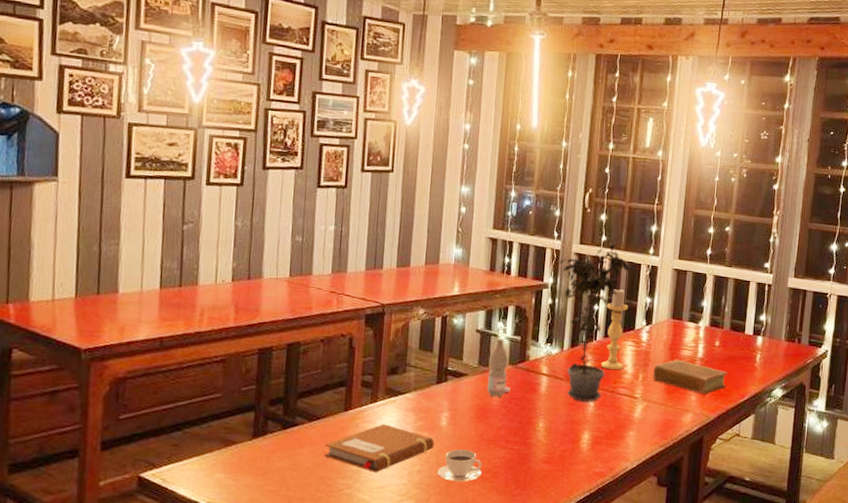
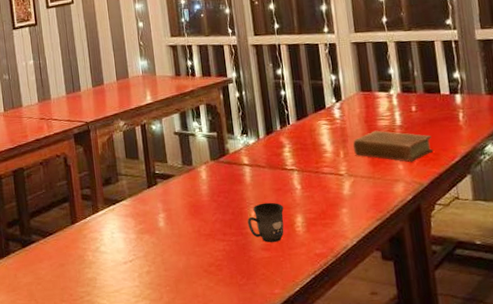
notebook: present [324,424,434,473] -> none [60,231,157,278]
teacup: present [437,449,482,481] -> none [165,246,206,278]
water bottle: present [487,338,511,398] -> none [191,137,218,194]
mug: none [533,415,573,456] -> present [247,202,284,242]
potted plant: present [559,244,629,402] -> none [238,30,307,186]
candle holder: present [600,288,628,370] -> none [293,71,323,151]

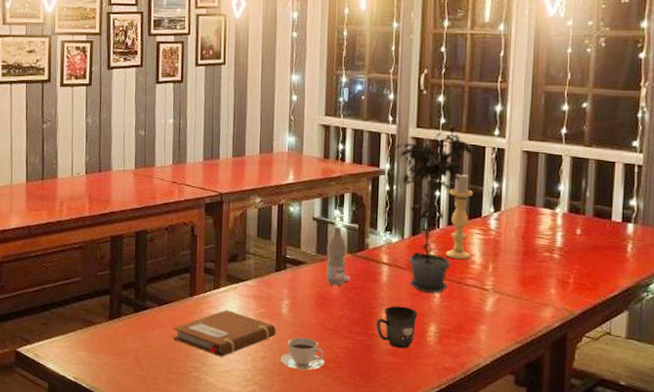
notebook: none [60,231,157,278] -> present [172,310,276,357]
teacup: none [165,246,206,278] -> present [280,337,325,370]
water bottle: none [191,137,218,194] -> present [326,226,351,287]
potted plant: none [238,30,307,186] -> present [395,126,472,293]
candle holder: none [293,71,323,151] -> present [445,173,473,260]
book: present [352,130,433,162] -> none [504,248,593,288]

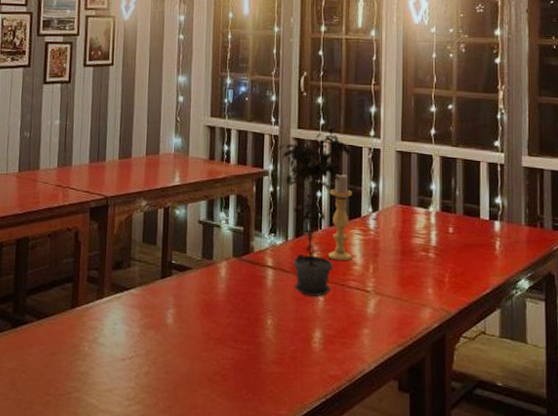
notebook: present [172,310,276,357] -> none [52,322,161,374]
teacup: present [280,337,325,370] -> none [165,349,211,385]
water bottle: present [326,226,351,287] -> none [212,229,236,293]
mug: present [376,306,418,348] -> none [262,311,303,356]

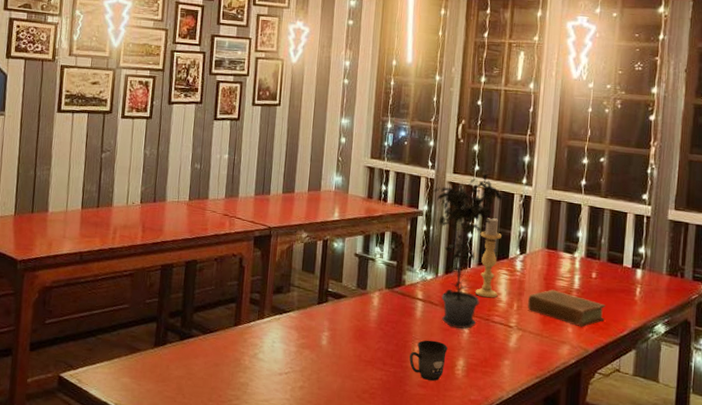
mug: none [262,311,303,356] -> present [409,340,448,381]
book: none [383,248,465,288] -> present [527,289,606,328]

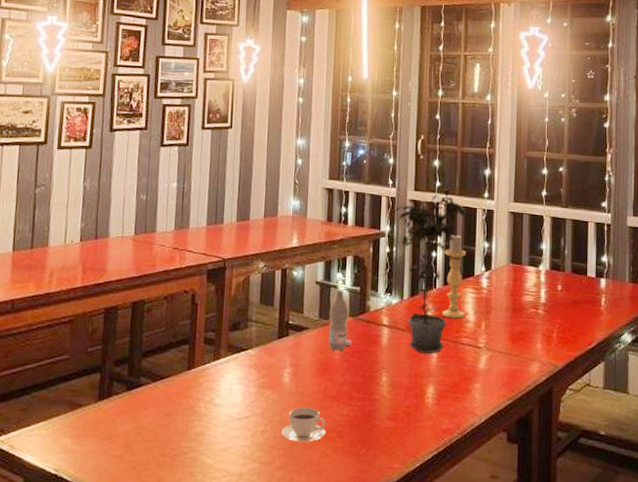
teacup: none [318,368,360,400] -> present [281,407,326,442]
water bottle: none [365,262,387,320] -> present [329,289,352,351]
mug: present [409,340,448,381] -> none [377,368,416,412]
book: present [527,289,606,328] -> none [495,305,572,343]

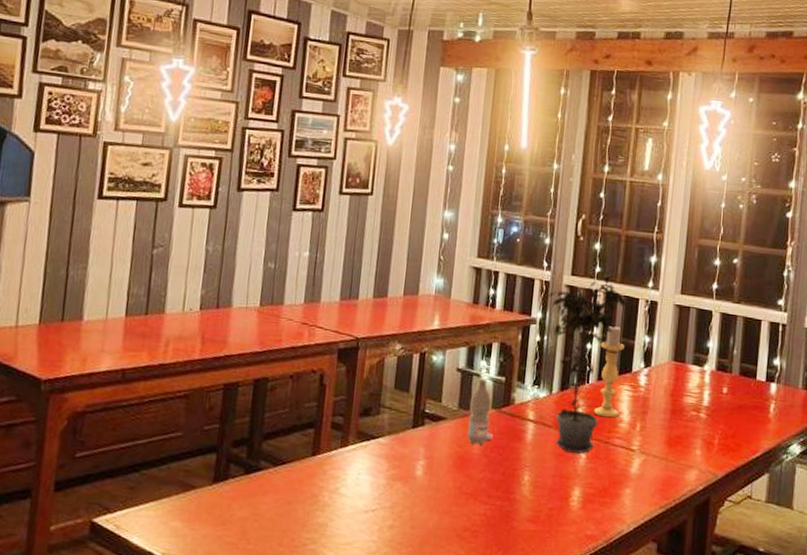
teacup: present [281,407,326,442] -> none [411,503,460,540]

